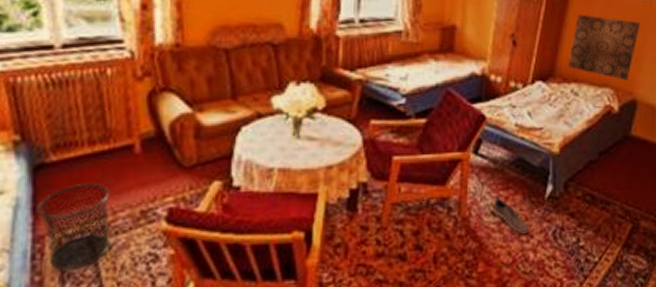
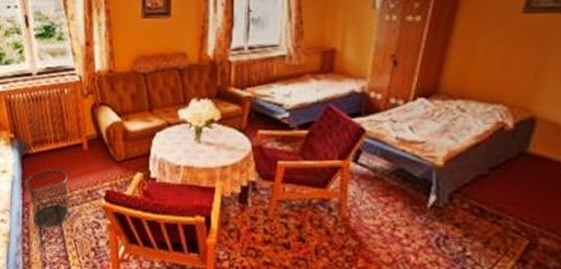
shoe: present [490,196,529,233] -> none [369,201,411,238]
wall art: present [568,15,641,80] -> none [454,34,542,97]

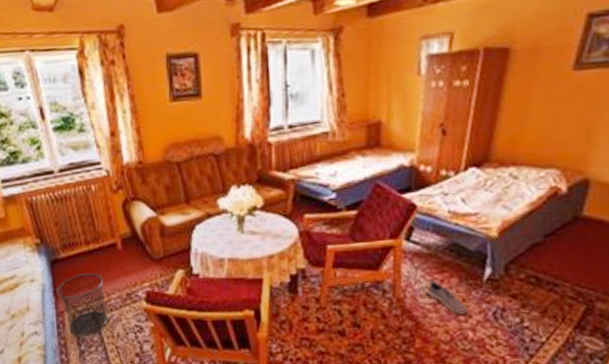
shoe: none [369,201,411,238] -> present [425,279,468,314]

